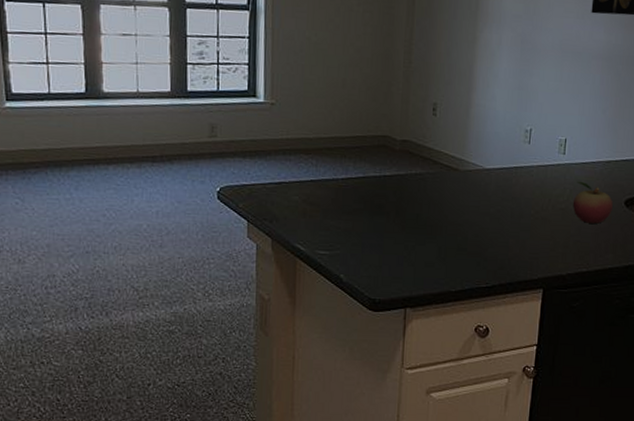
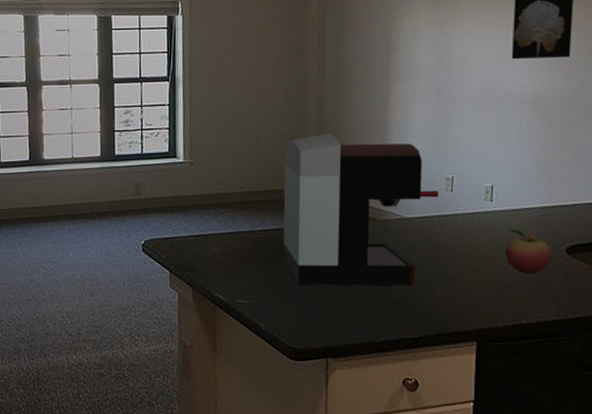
coffee maker: none [366,78,517,237] -> present [283,133,439,286]

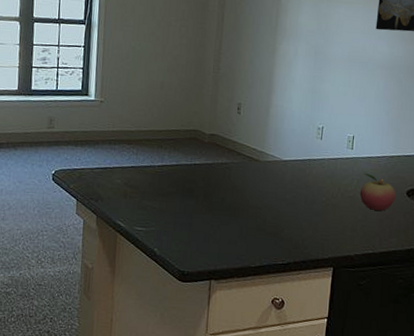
coffee maker: present [283,133,439,286] -> none [178,82,311,219]

